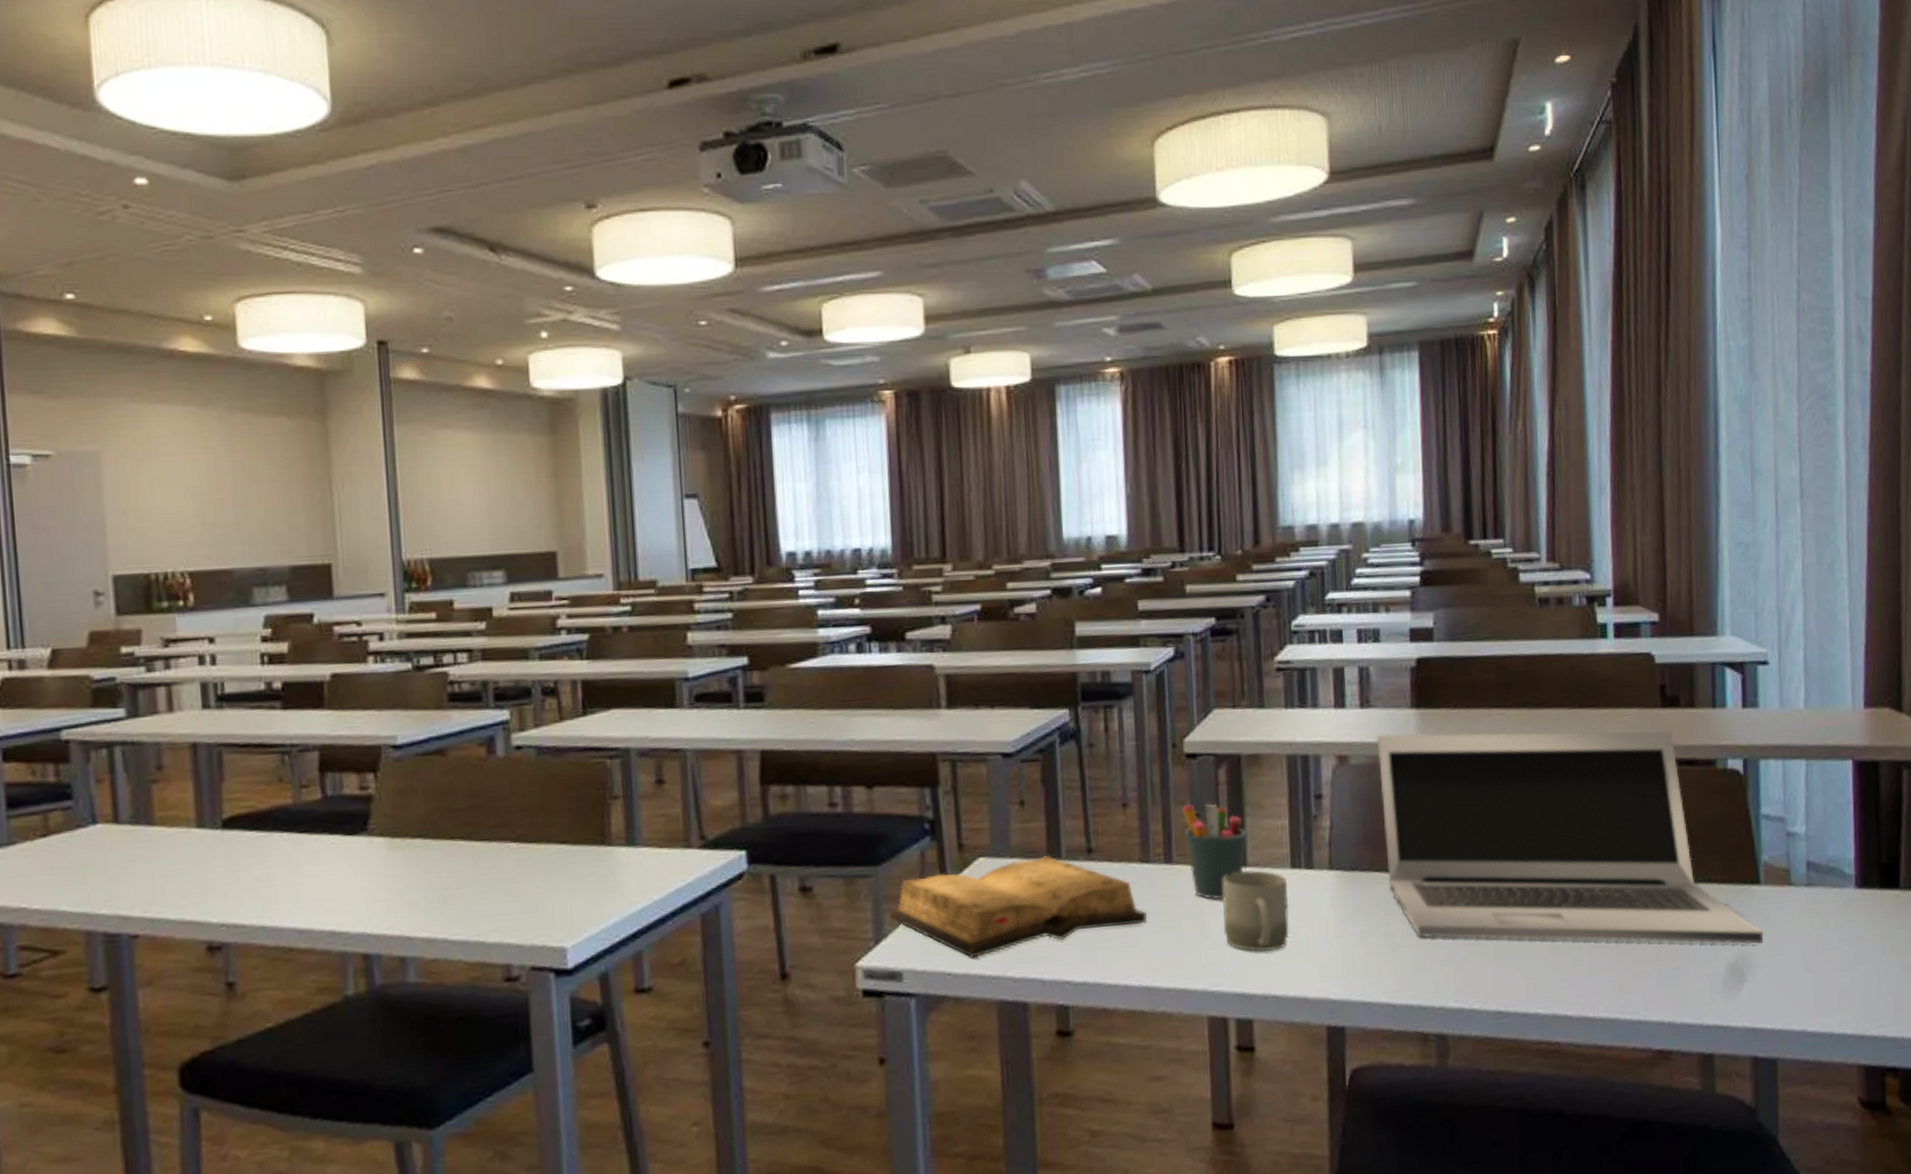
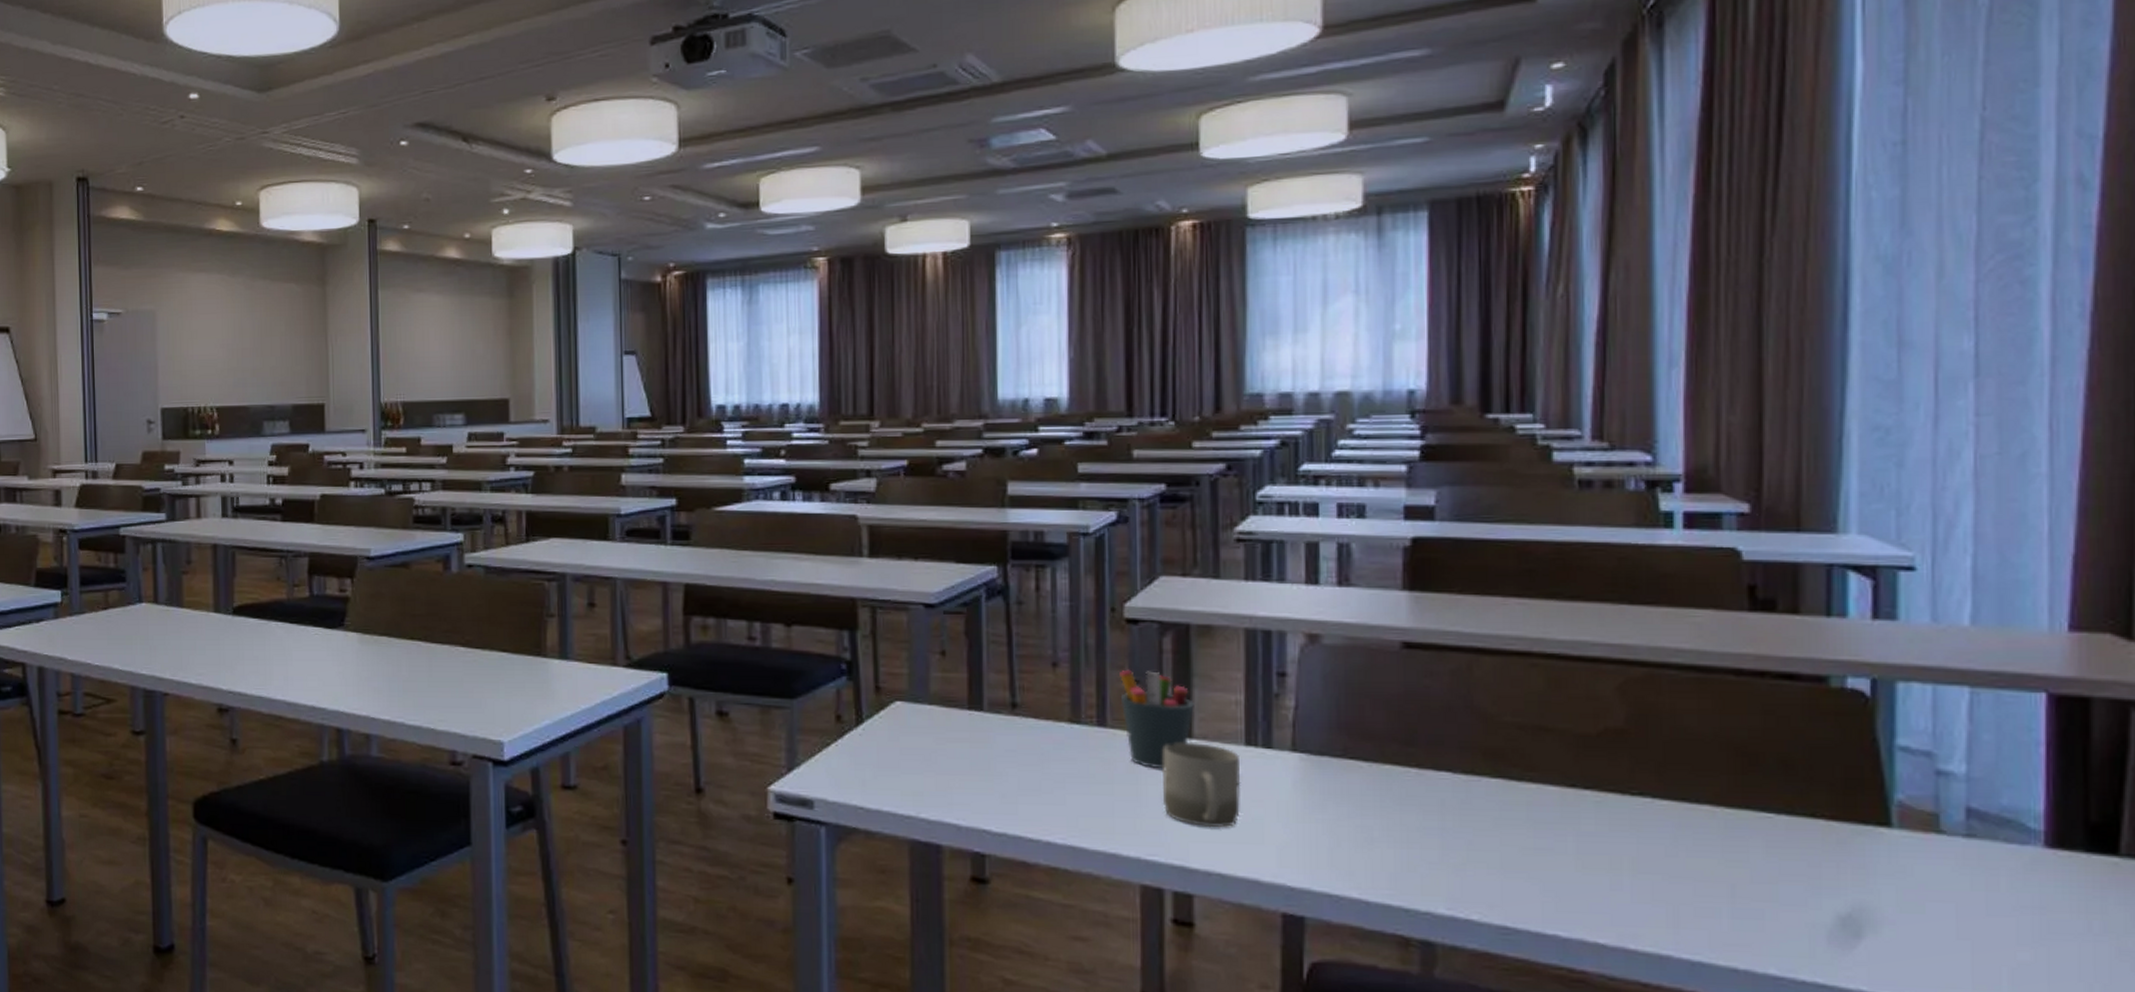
diary: present [889,856,1148,958] -> none [803,706,1076,796]
laptop: present [1377,730,1763,945] -> none [1357,615,1894,898]

